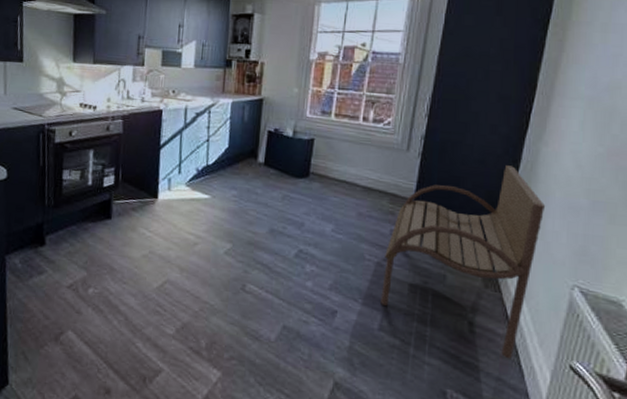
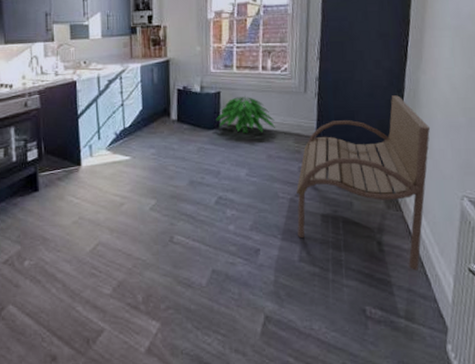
indoor plant: none [306,146,370,188] -> present [216,96,275,134]

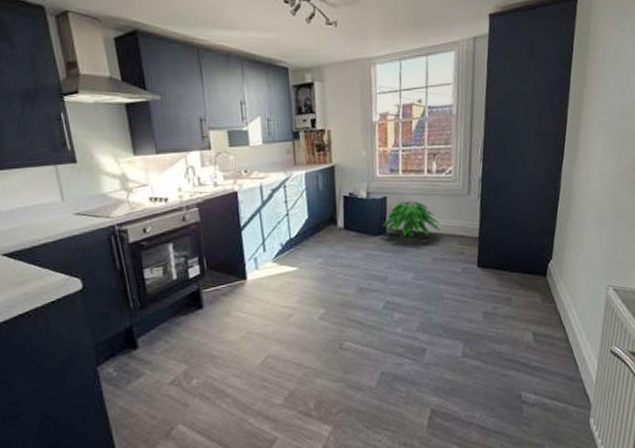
bench: present [296,95,430,271] -> none [460,194,582,357]

